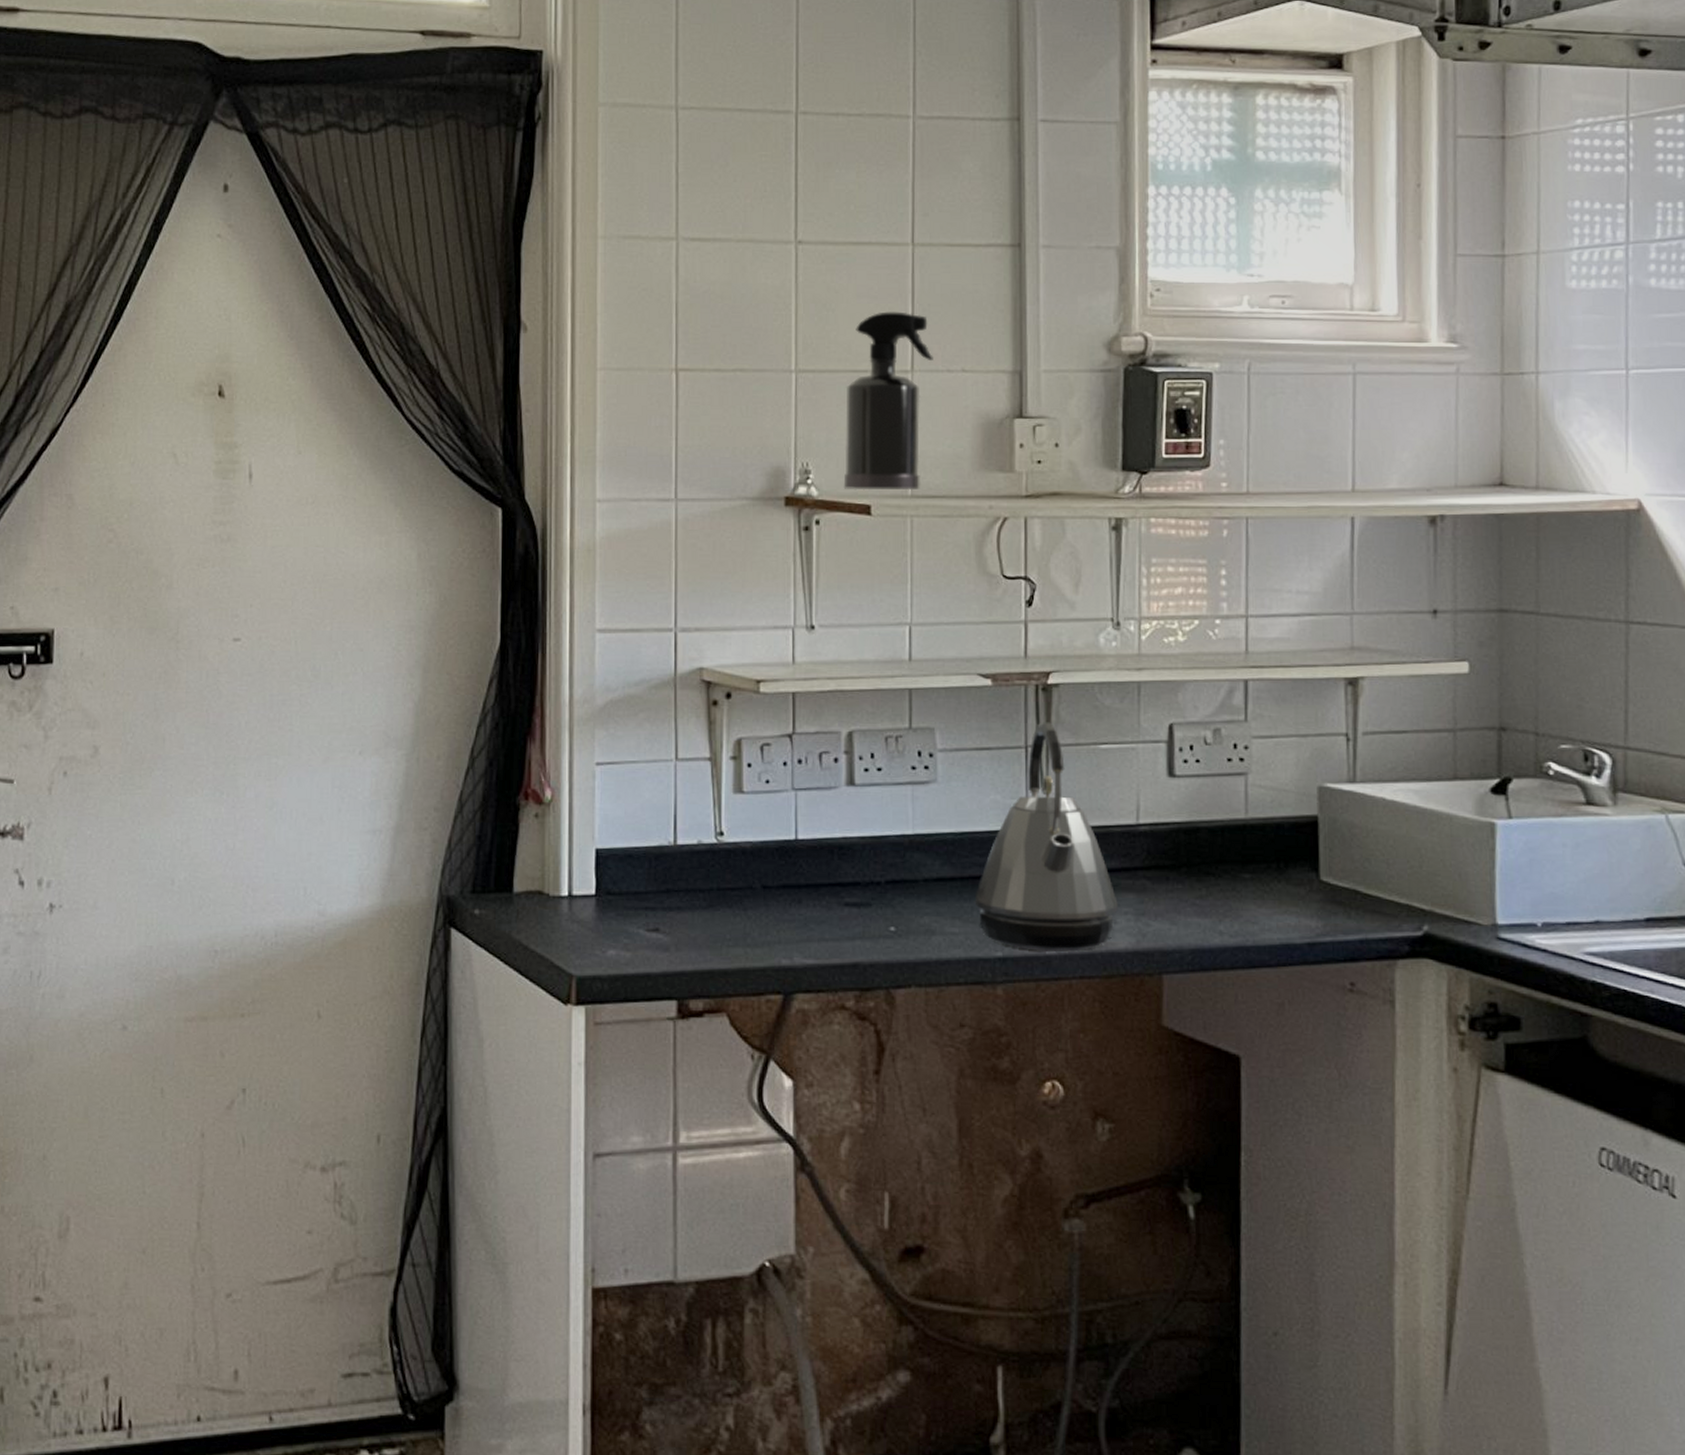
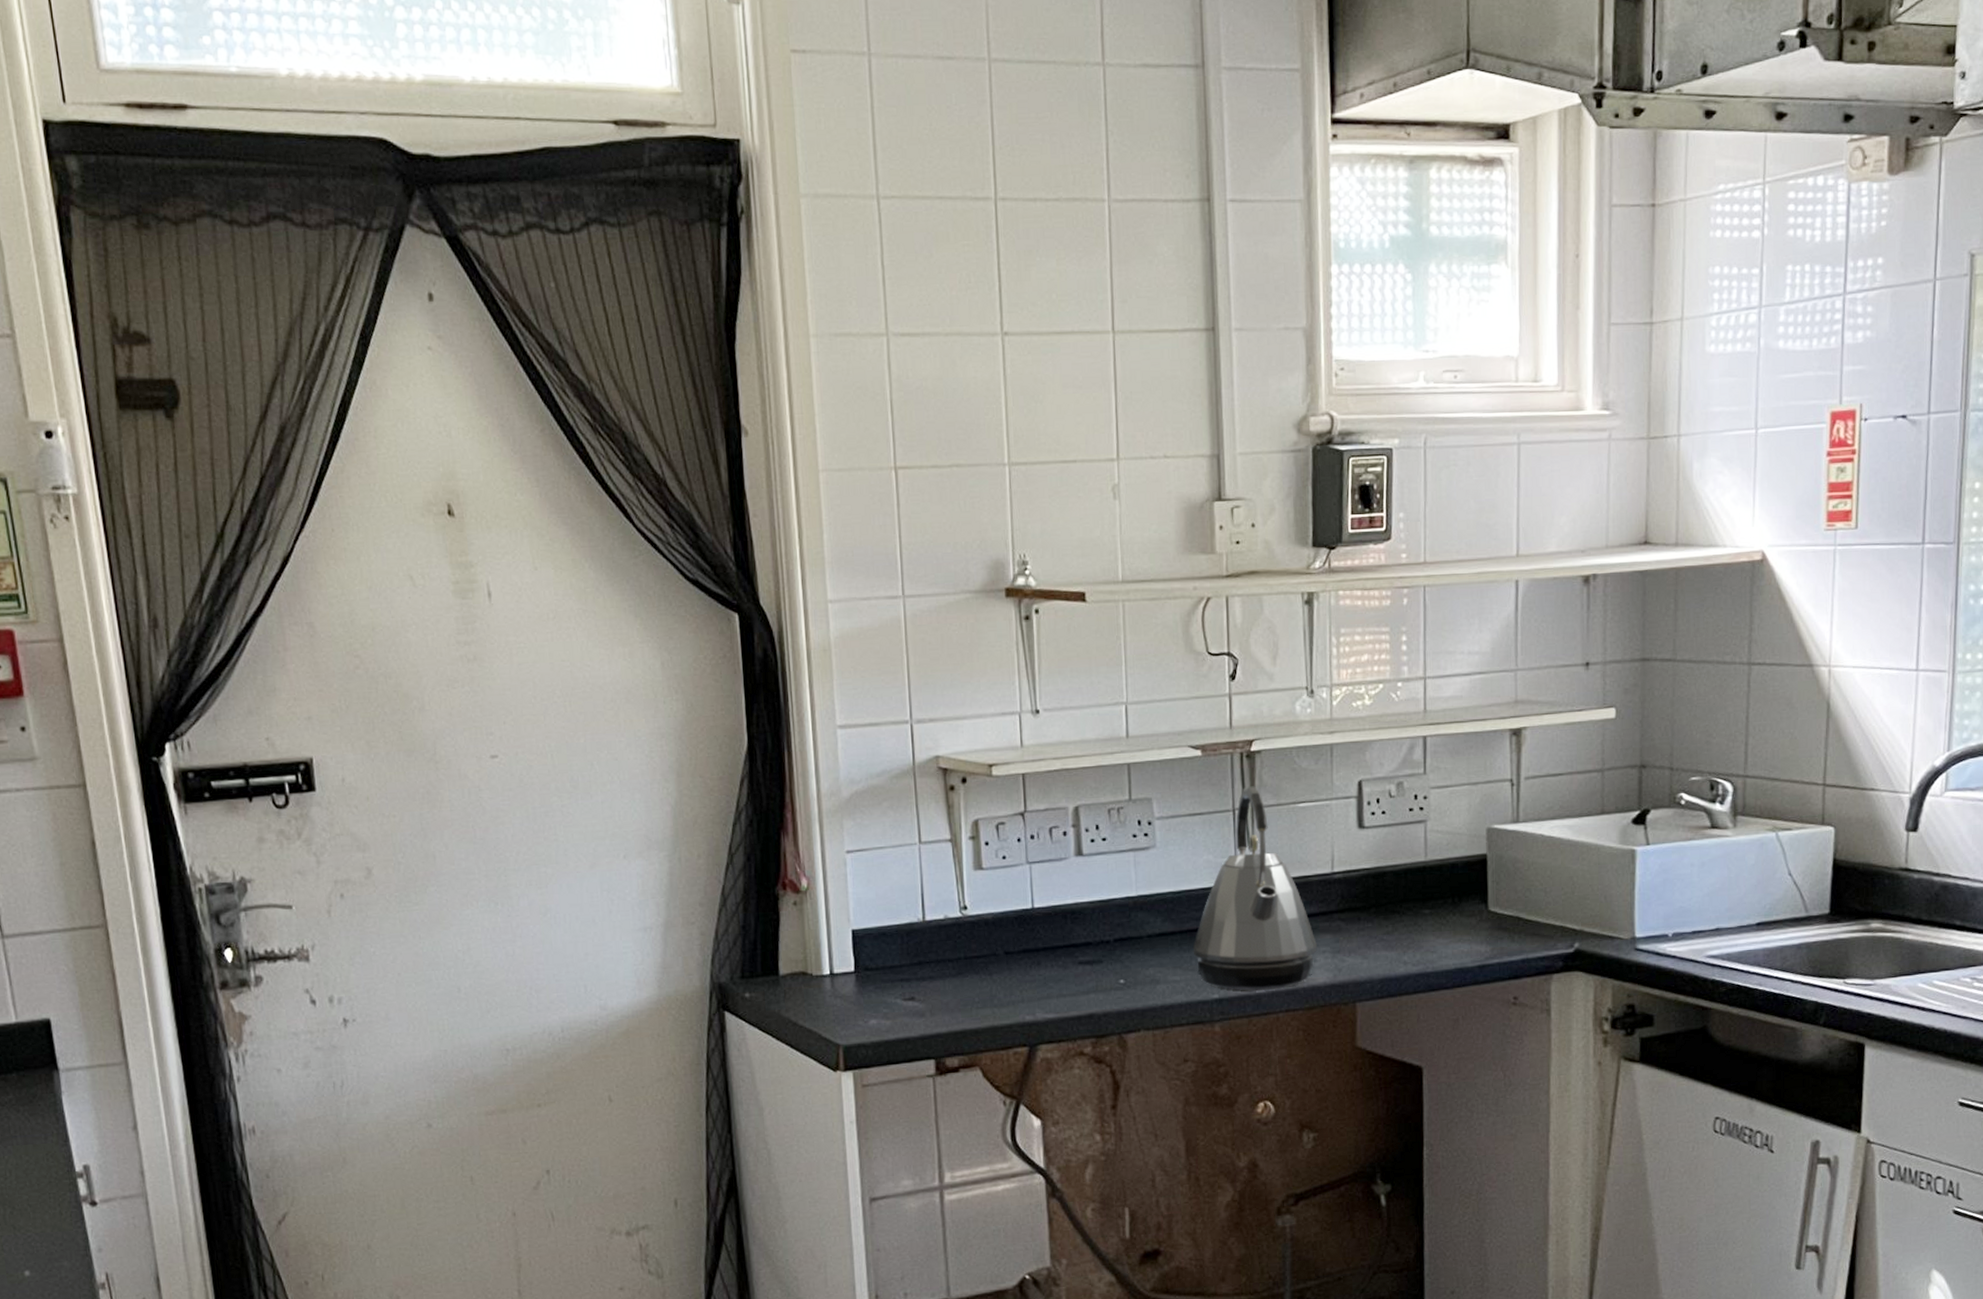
spray bottle: present [843,311,933,491] -> none [1056,400,1137,579]

